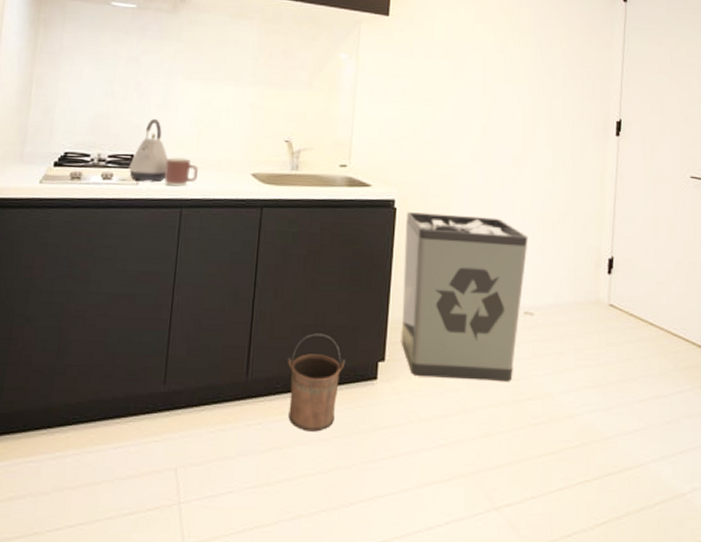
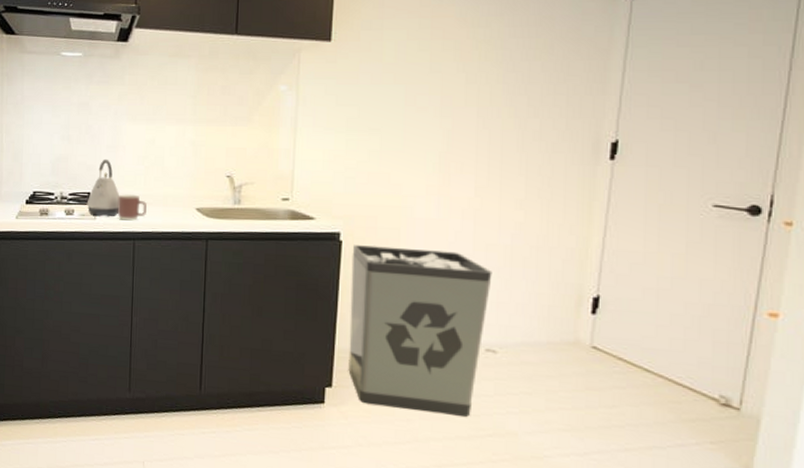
bucket: present [287,333,346,432] -> none [236,357,293,445]

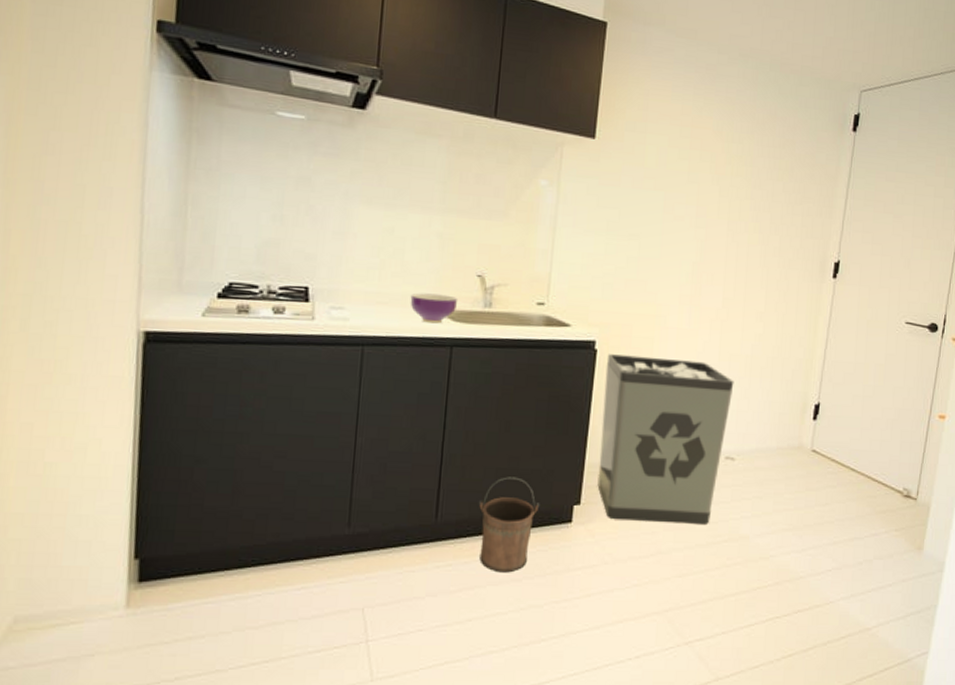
kettle: present [86,159,120,217] -> none [302,247,347,318]
mug: present [117,194,147,221] -> none [342,290,381,323]
bowl: none [170,193,211,220] -> present [410,293,458,324]
bucket: none [236,357,293,445] -> present [478,477,540,573]

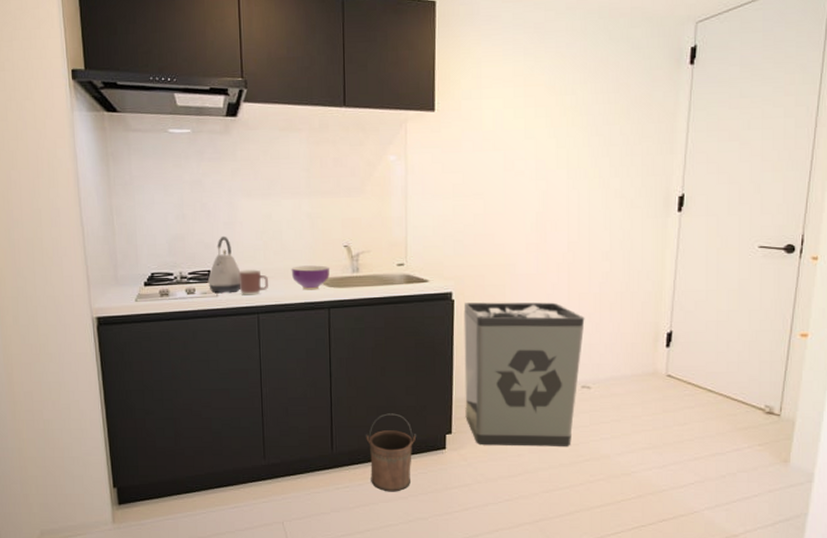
kettle: none [302,247,347,318] -> present [207,236,241,294]
mug: none [342,290,381,323] -> present [238,269,268,296]

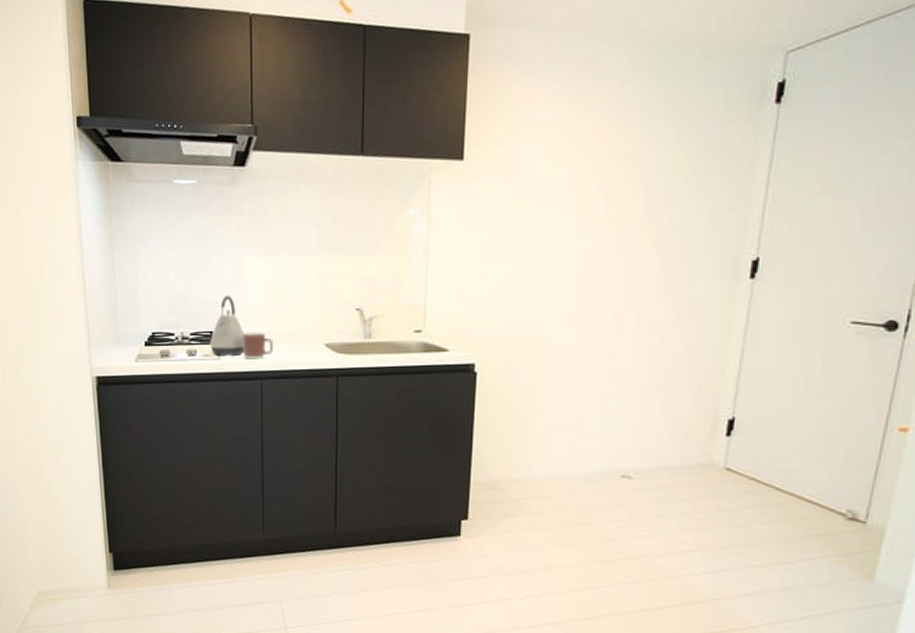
bowl: present [291,265,330,290] -> none [298,329,340,356]
bucket: present [365,413,417,492] -> none [371,493,429,579]
recycling bin: present [463,302,585,446] -> none [484,376,629,542]

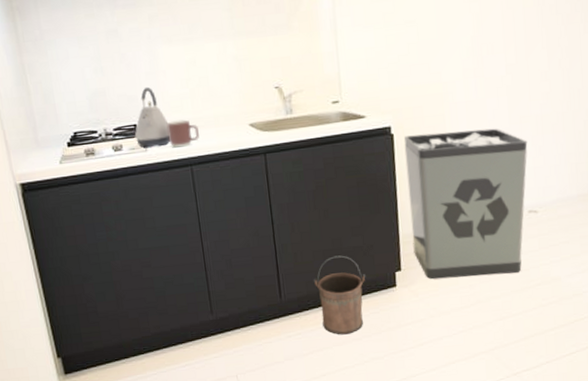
bucket: none [371,493,429,579] -> present [313,255,366,335]
recycling bin: none [484,376,629,542] -> present [403,128,528,279]

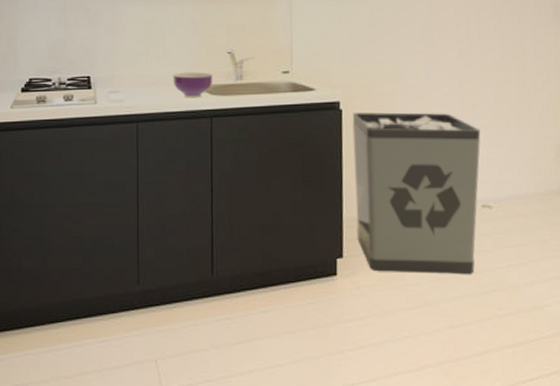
kettle: present [134,86,170,148] -> none [86,41,121,101]
mug: present [166,119,199,148] -> none [118,76,149,103]
bowl: none [221,109,263,137] -> present [173,72,213,98]
bucket: present [313,255,366,335] -> none [248,233,305,325]

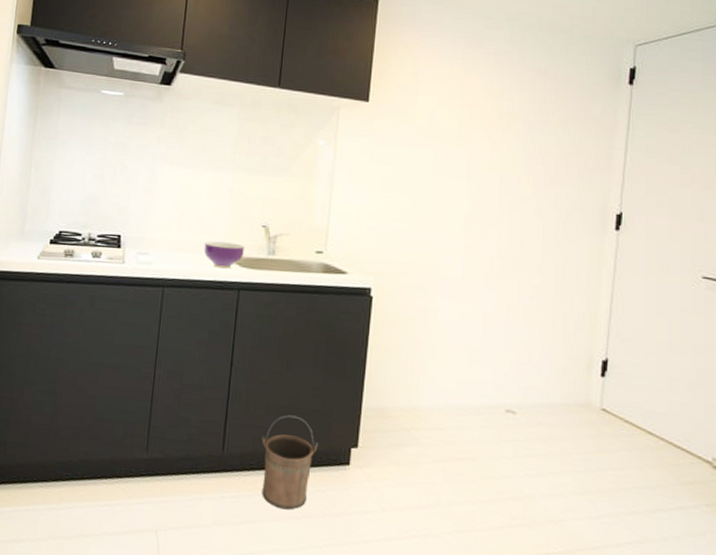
bucket: none [248,233,305,325] -> present [261,415,319,510]
recycling bin: present [352,112,481,274] -> none [374,301,513,479]

